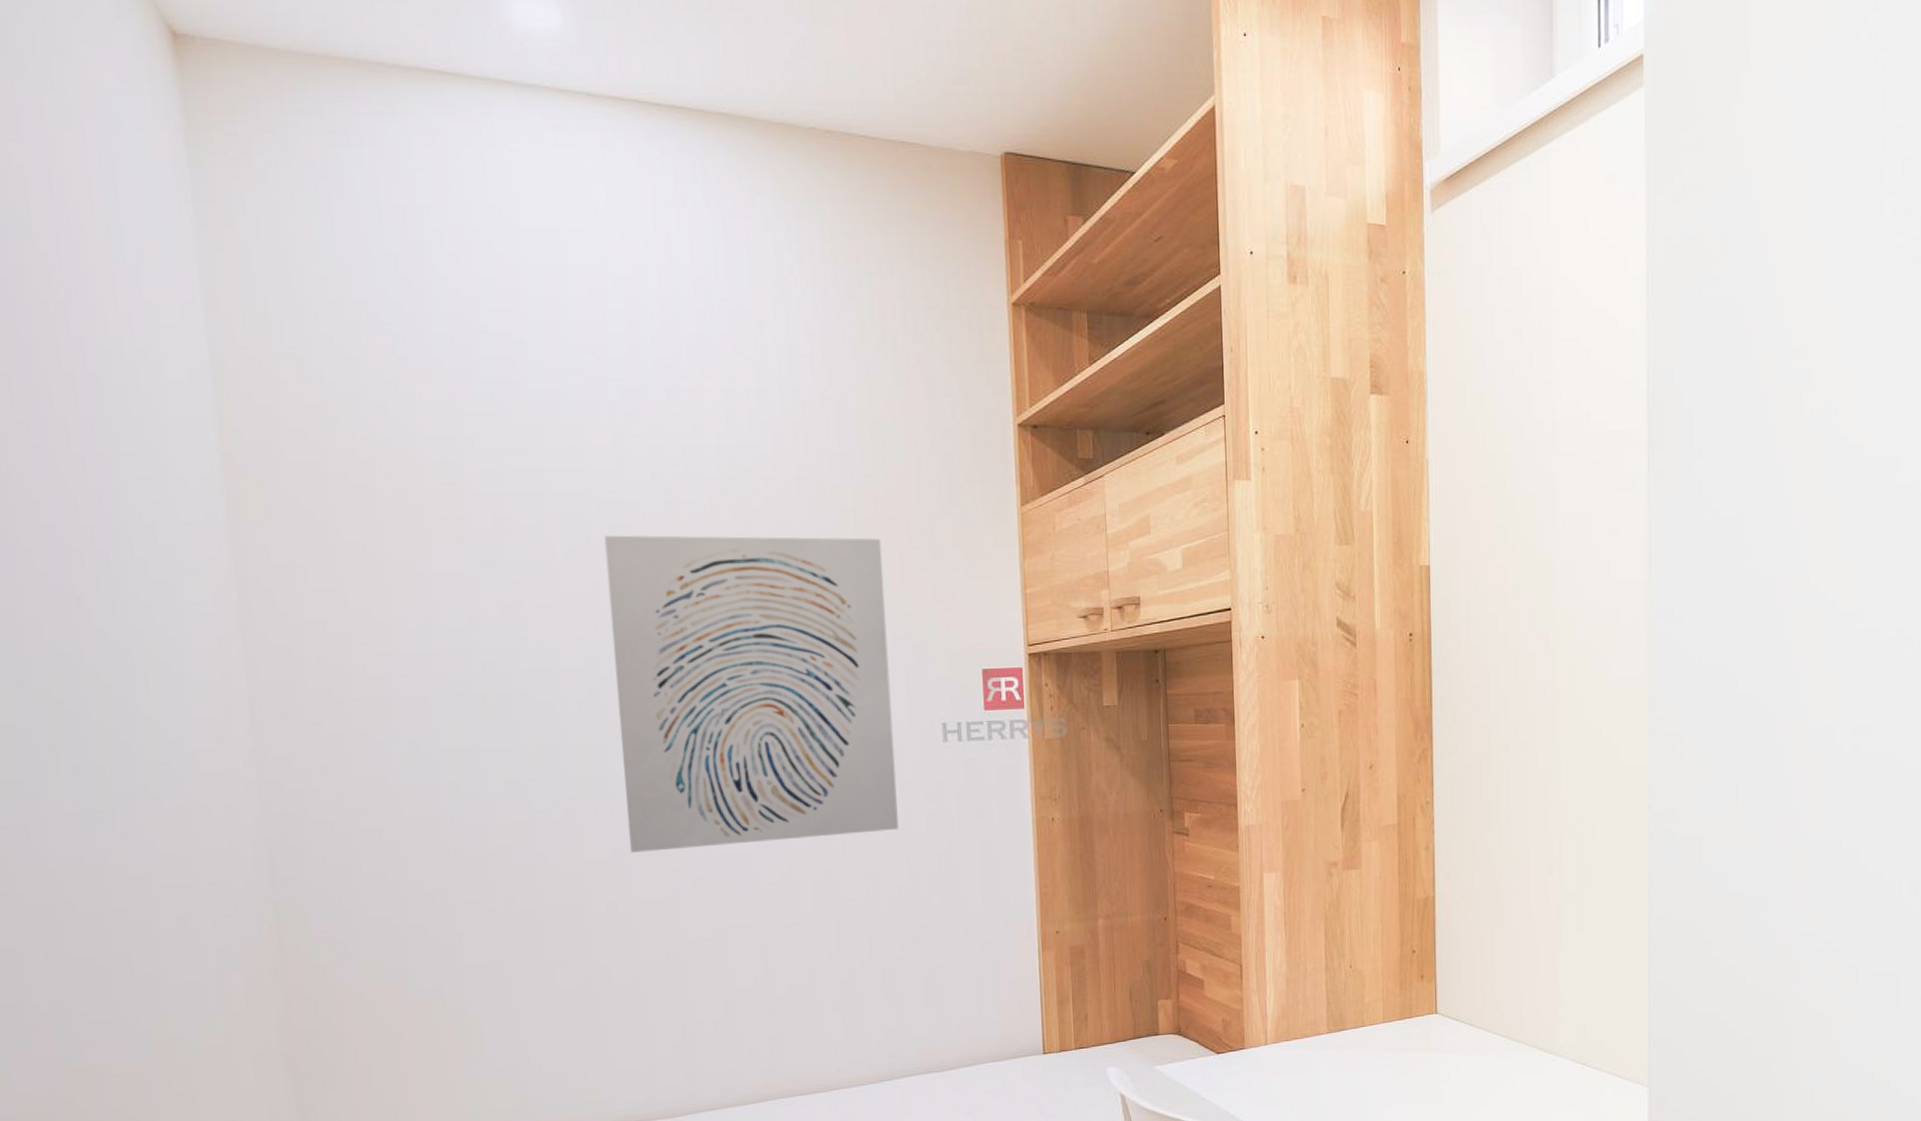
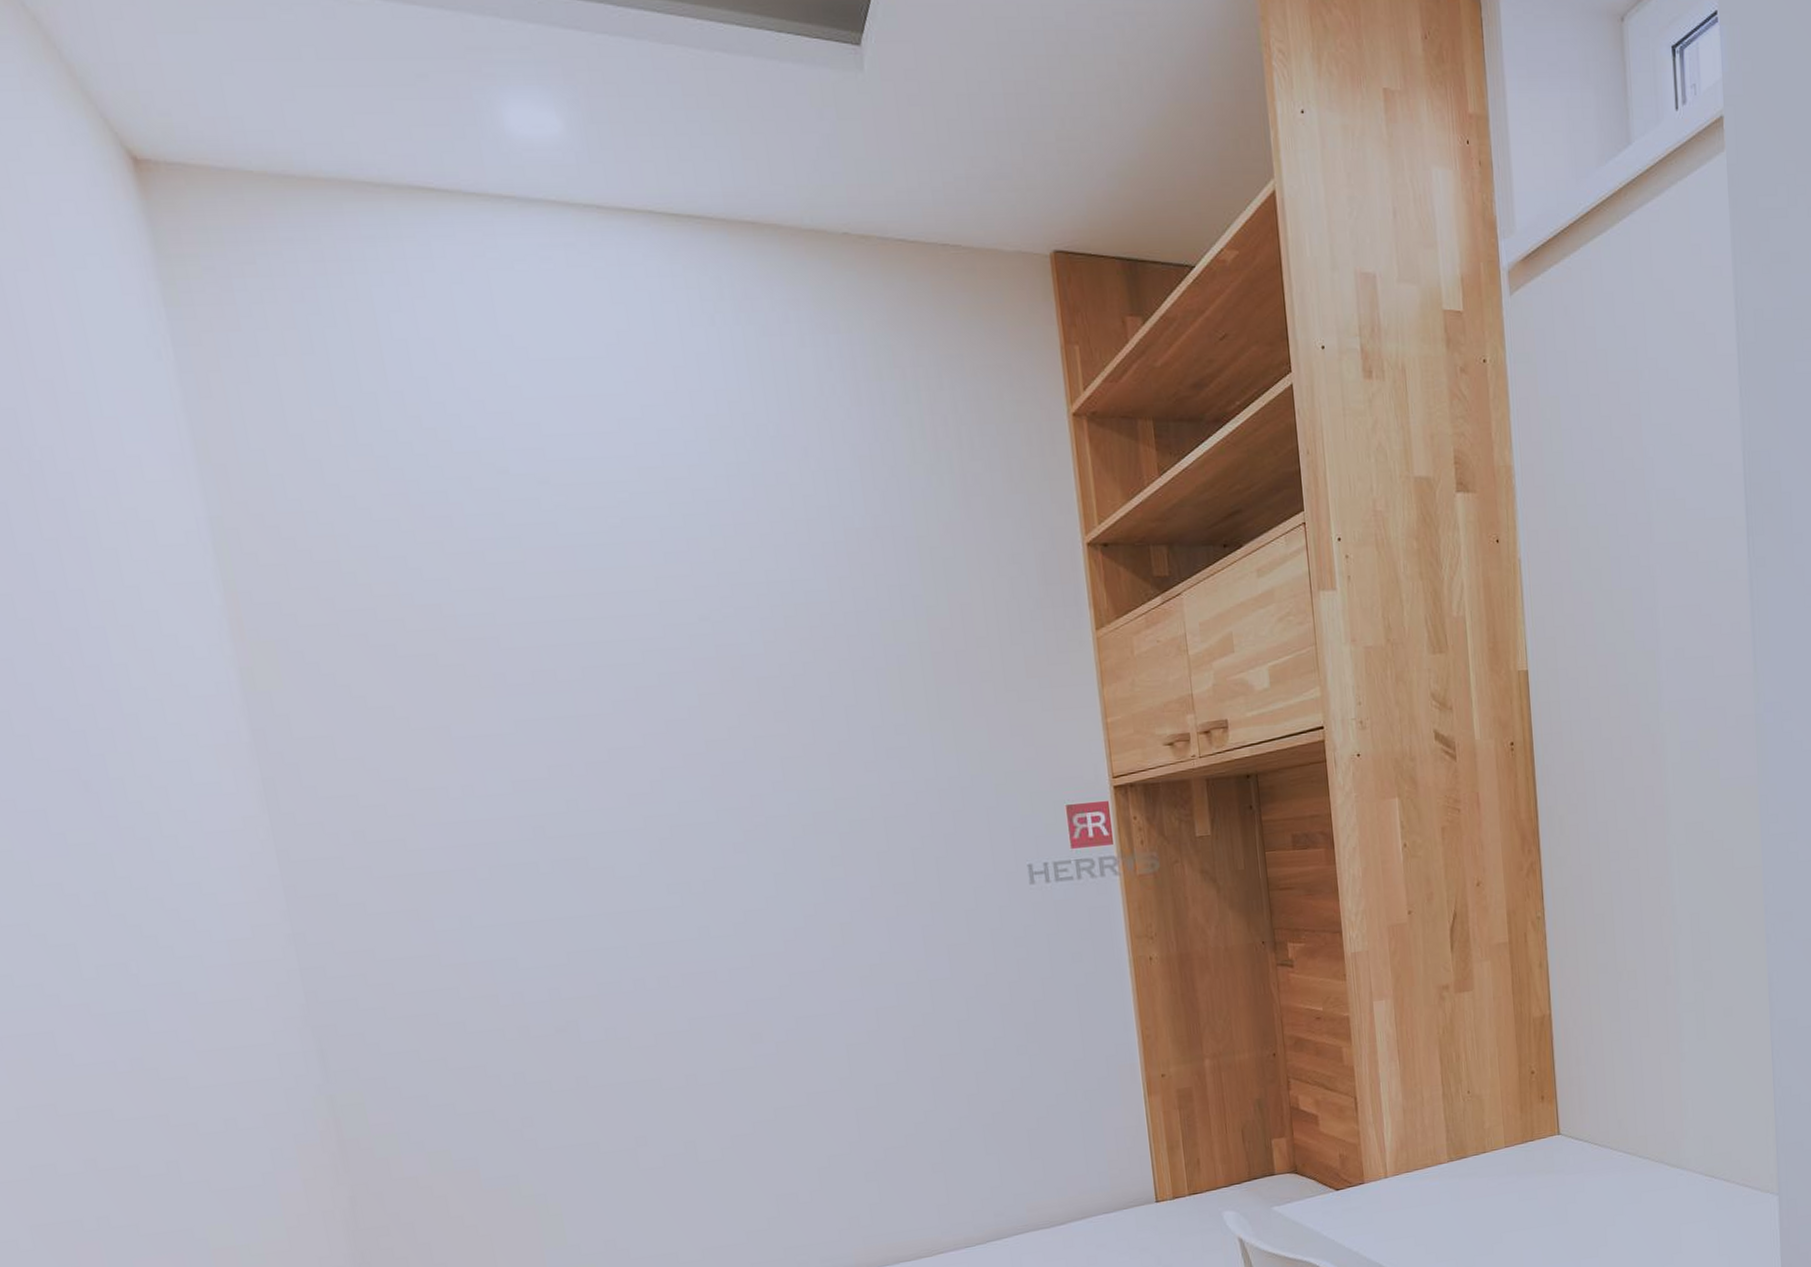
wall art: present [604,535,899,853] -> none [653,672,989,1020]

